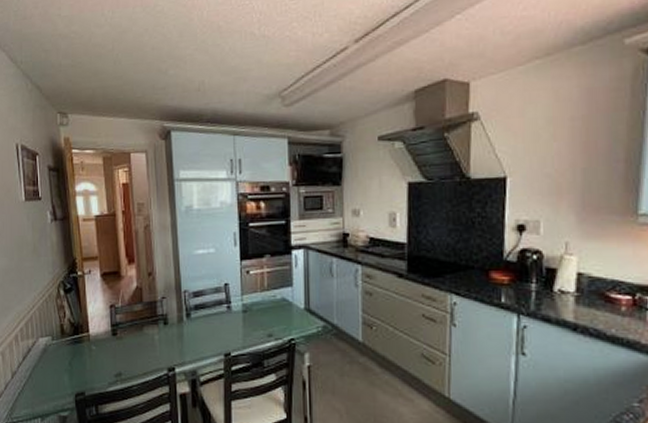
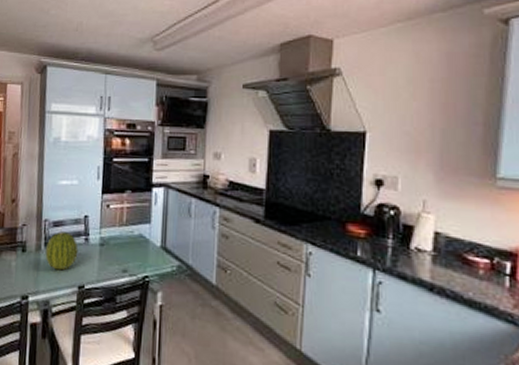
fruit: none [187,302,221,340] -> present [45,231,79,270]

